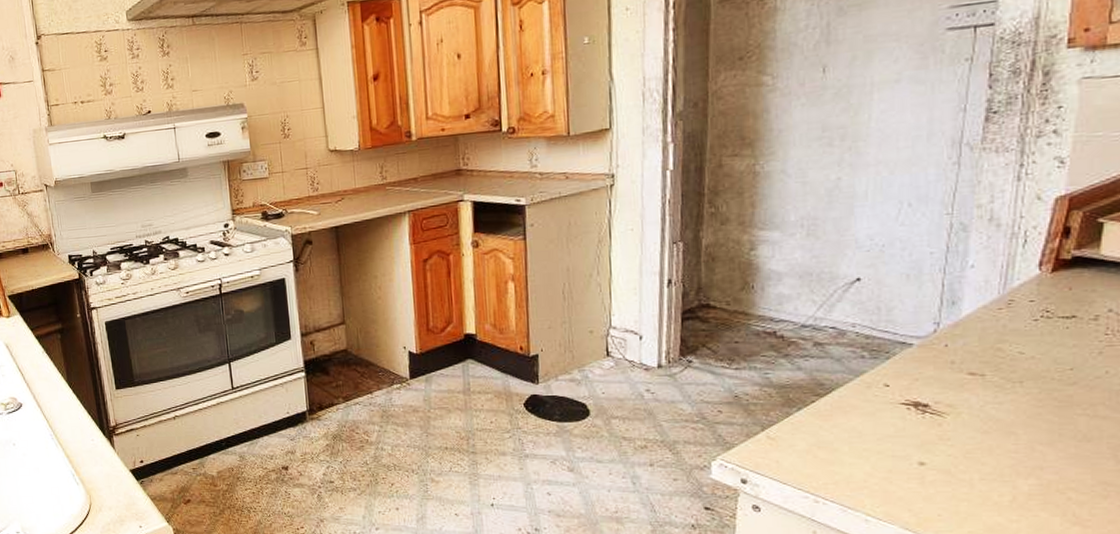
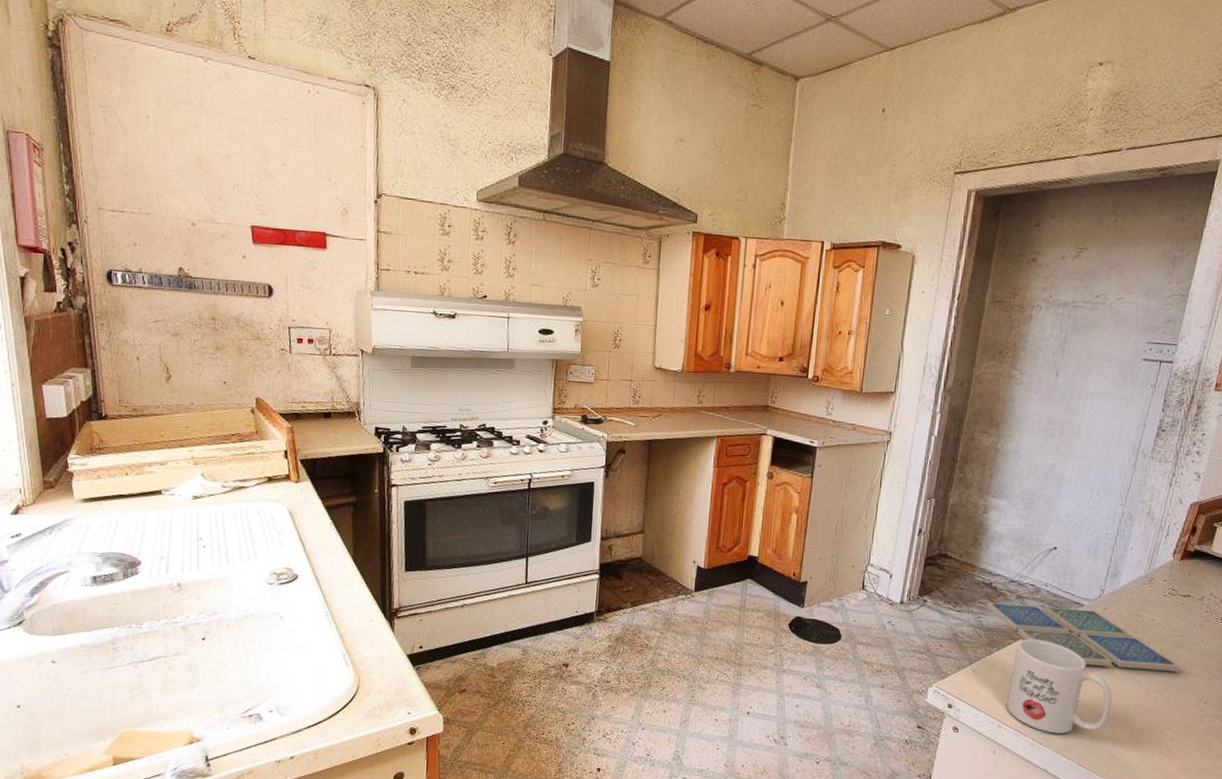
drink coaster: none [773,349,1076,419] -> present [986,602,1180,672]
mug: none [821,392,976,506] -> present [1006,638,1112,734]

